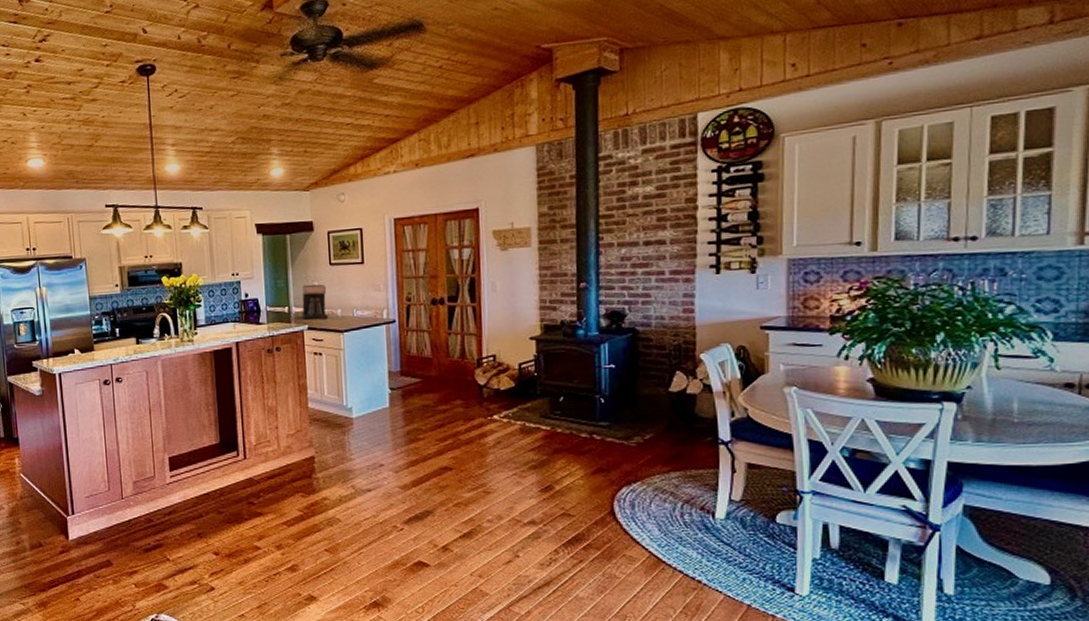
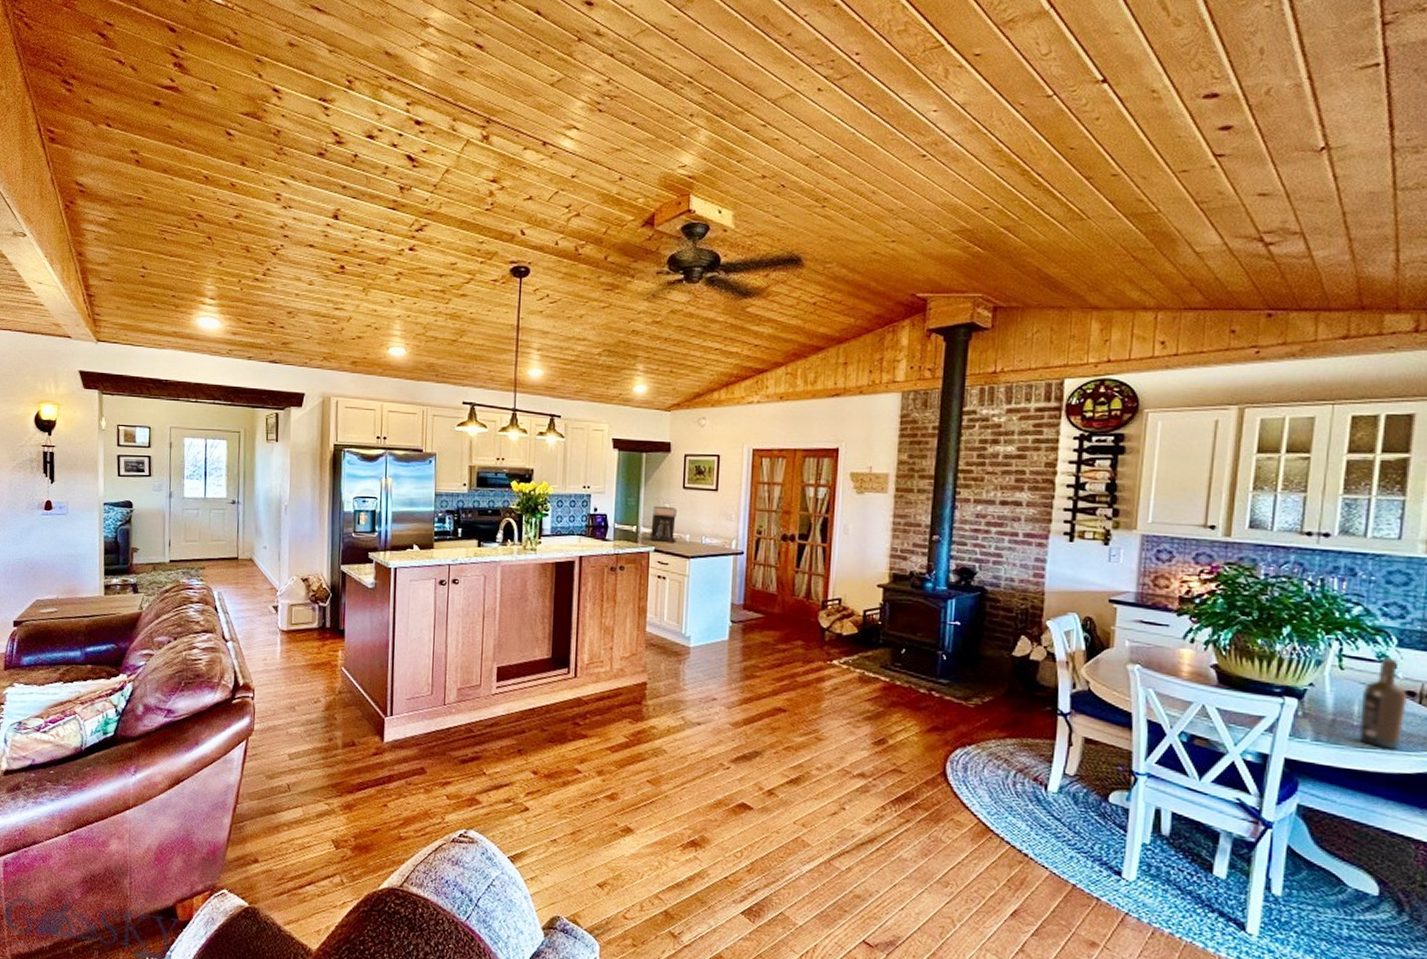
wine bottle: none [1019,352,1068,442] -> present [1357,657,1408,750]

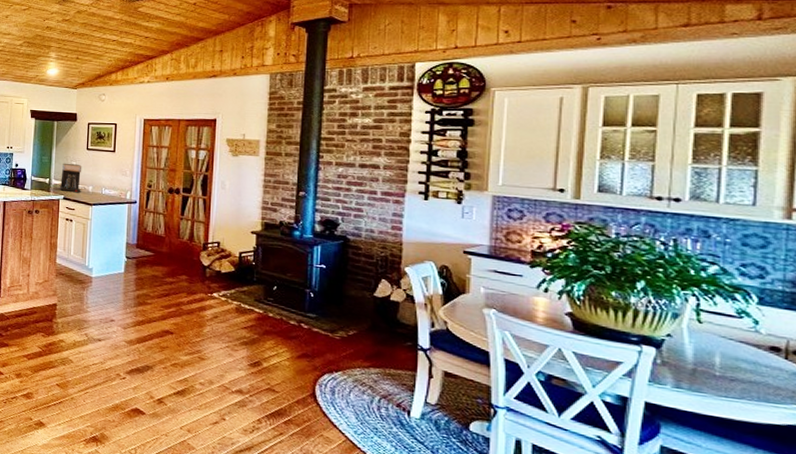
wine bottle: present [1357,657,1408,750] -> none [720,313,773,401]

